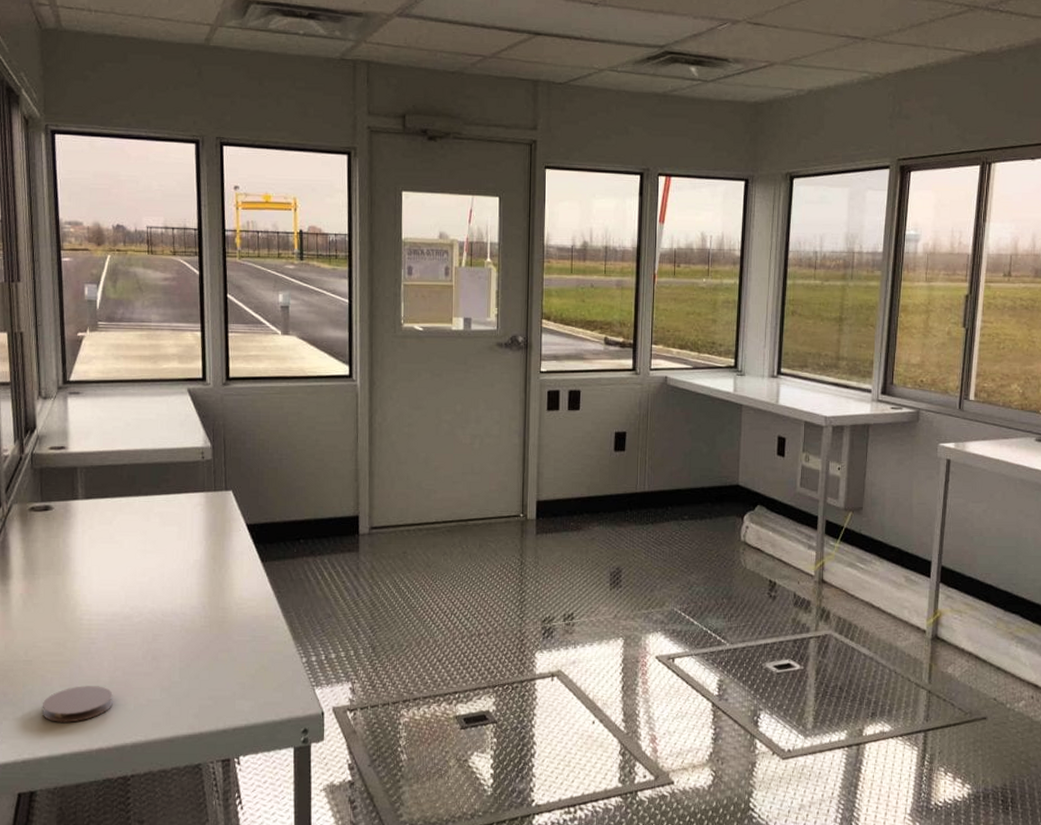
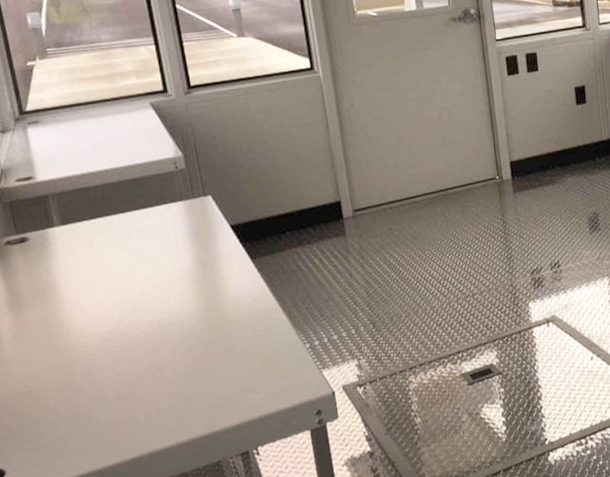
coaster: present [42,686,113,722] -> none [49,404,123,446]

